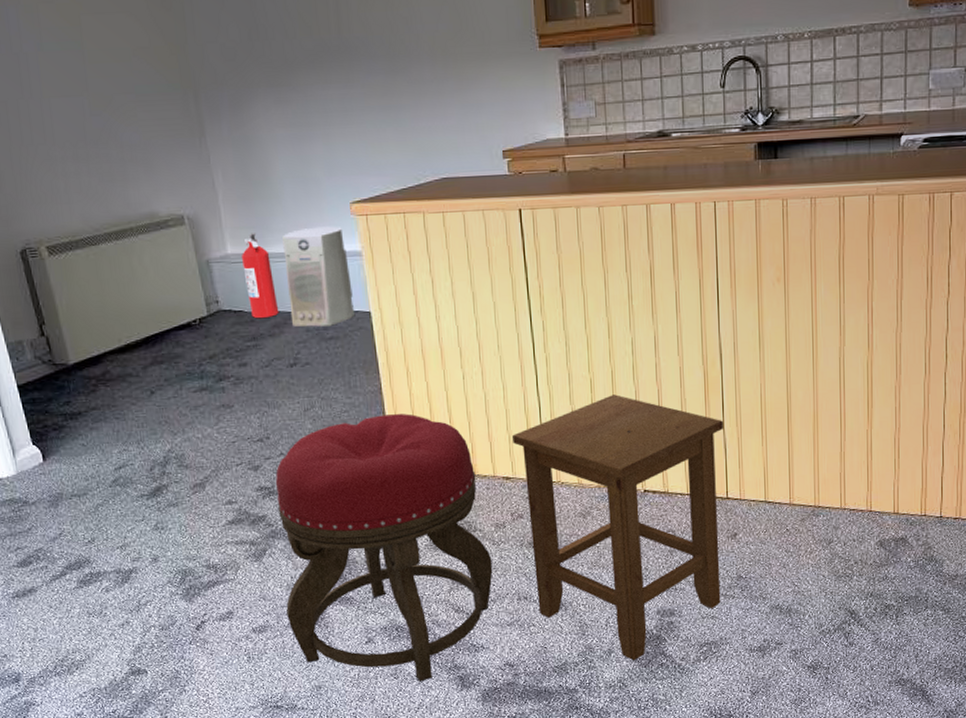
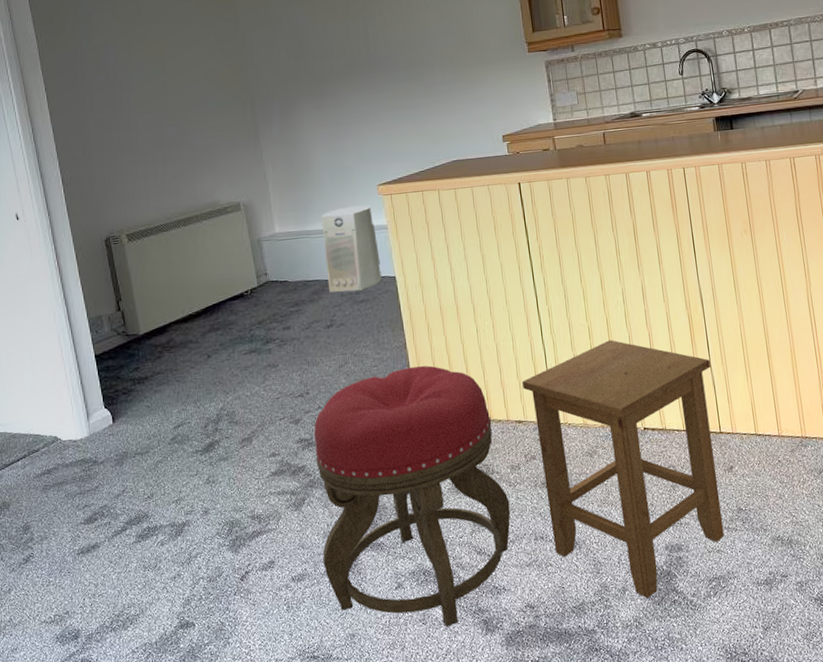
fire extinguisher: present [242,233,279,319] -> none [287,214,318,287]

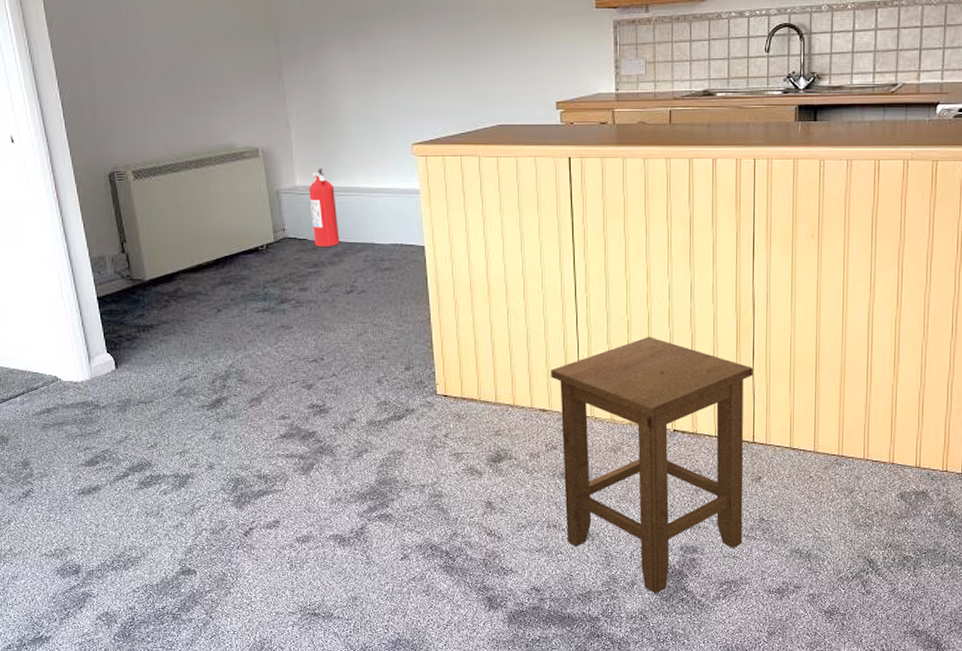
fire extinguisher: none [287,214,318,287] -> present [309,168,340,248]
stool: present [313,365,511,627] -> none [326,344,525,600]
air purifier: present [321,205,382,293] -> none [347,165,409,258]

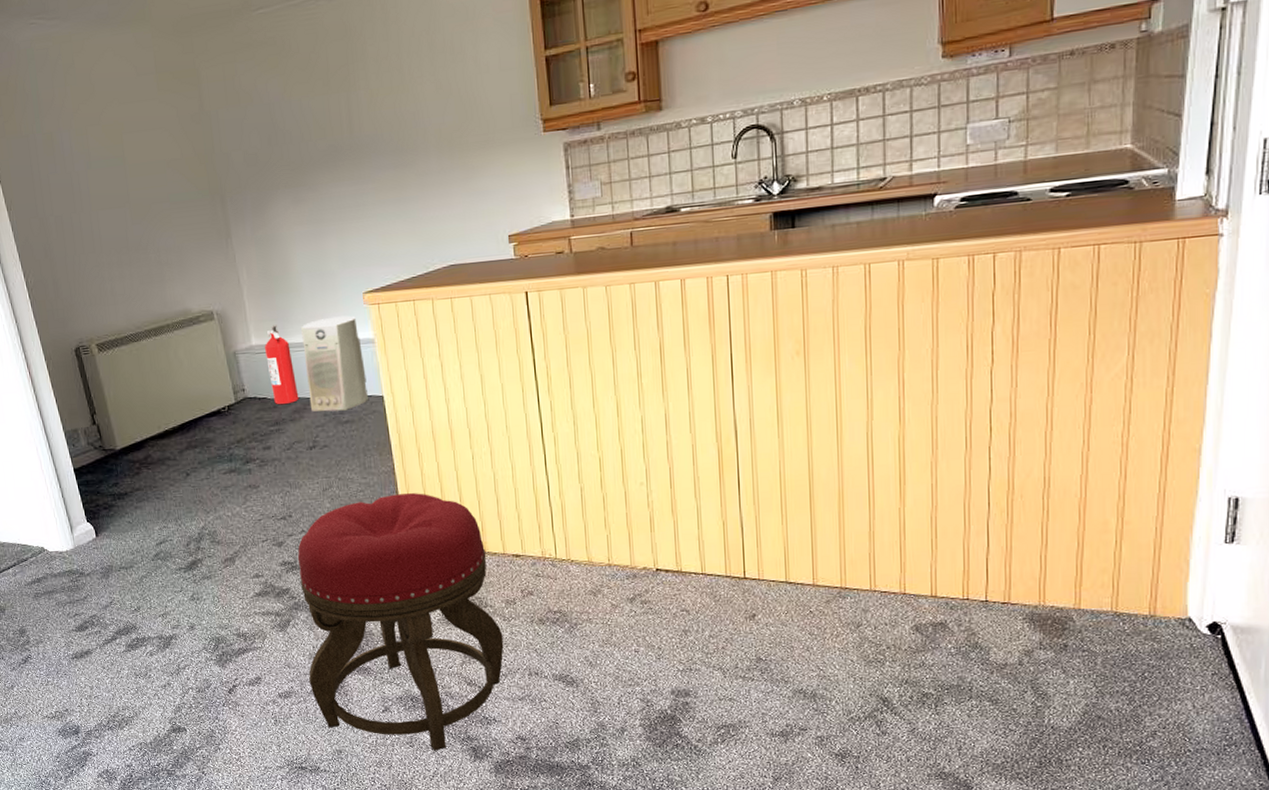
stool: none [326,344,525,600] -> present [297,493,504,751]
air purifier: none [347,165,409,258] -> present [301,315,368,412]
stool: present [551,337,754,594] -> none [522,473,741,740]

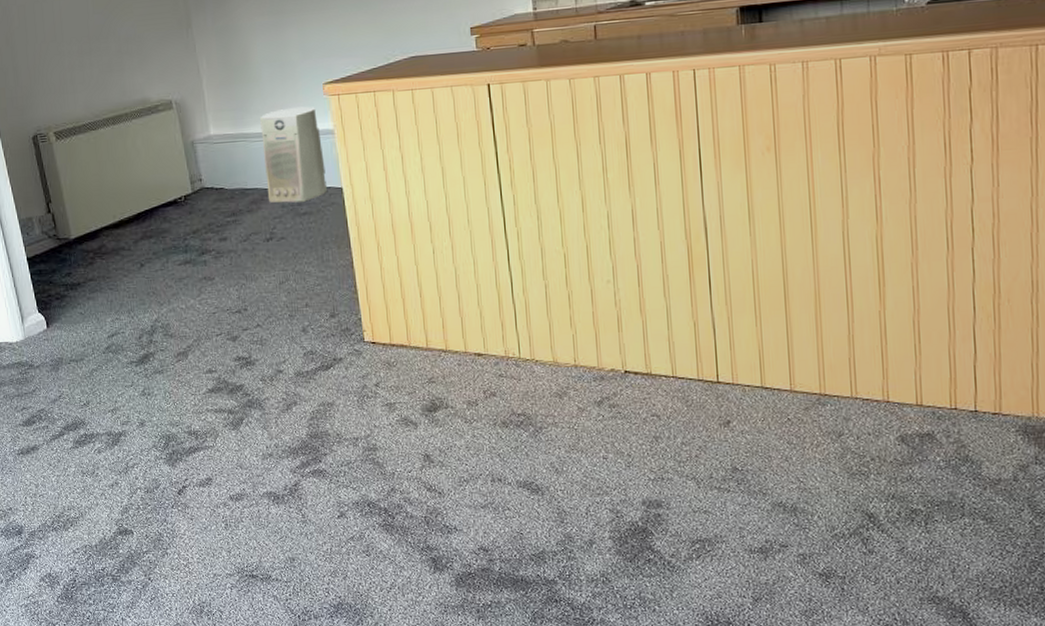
fire extinguisher: present [265,325,299,405] -> none [223,115,257,196]
stool: present [297,493,504,751] -> none [252,287,466,561]

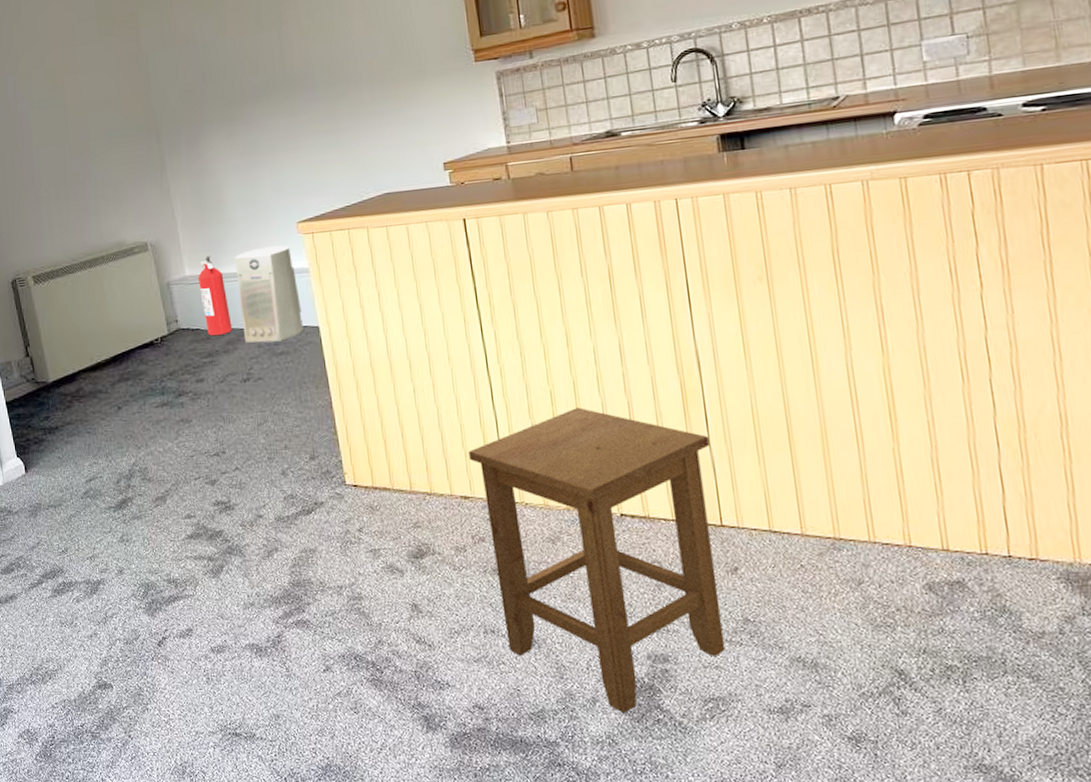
fire extinguisher: none [223,115,257,196] -> present [198,255,233,336]
stool: none [484,270,714,554] -> present [469,407,726,714]

